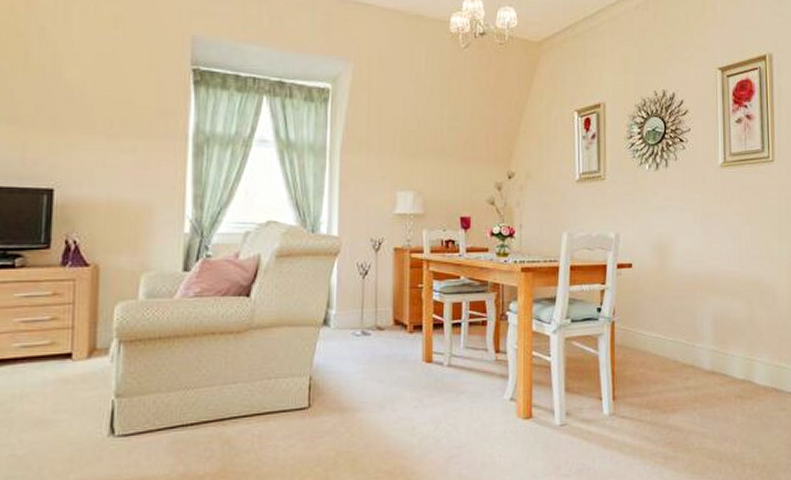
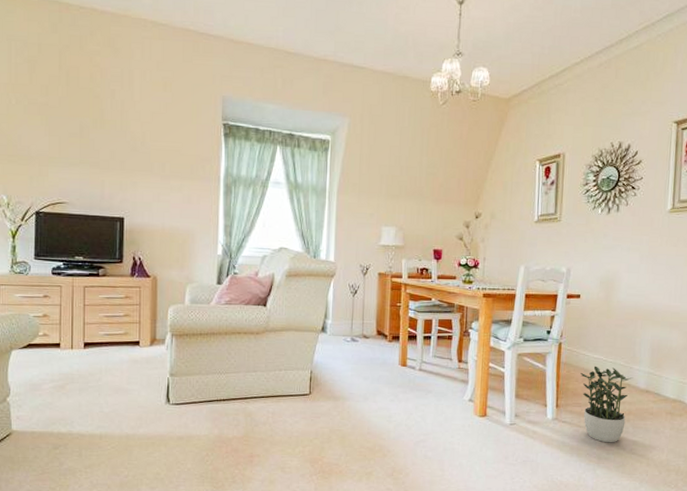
potted plant: none [638,346,697,439] -> present [580,366,634,443]

